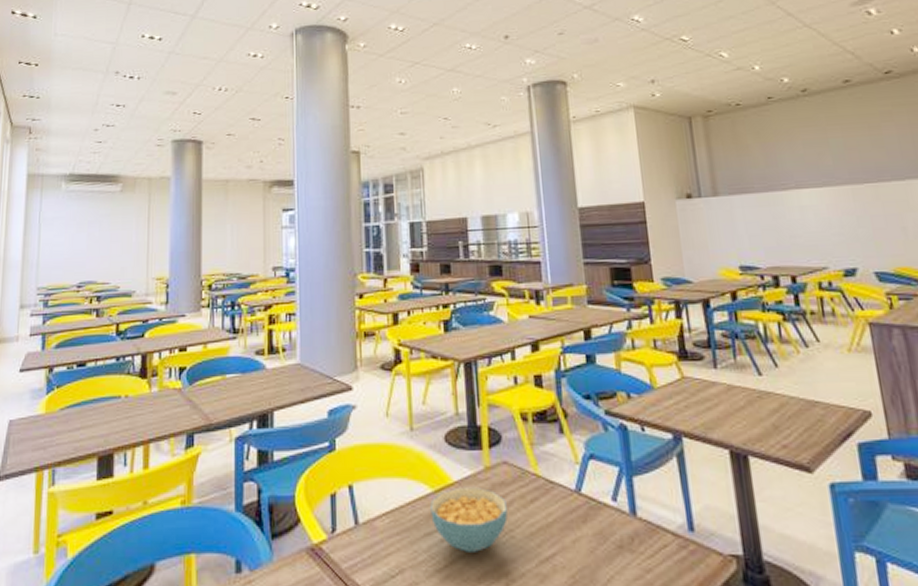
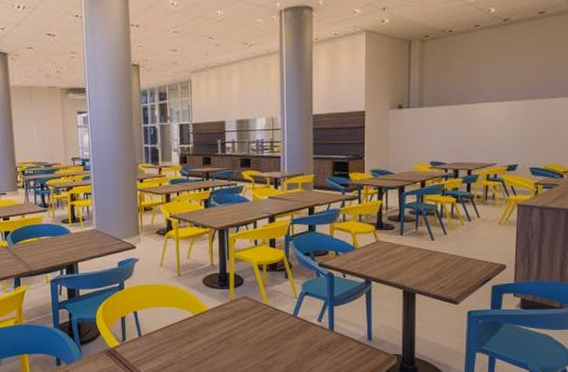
cereal bowl: present [430,488,508,552] -> none [191,313,245,353]

